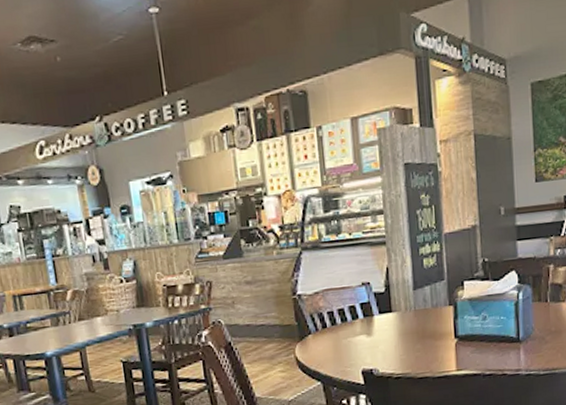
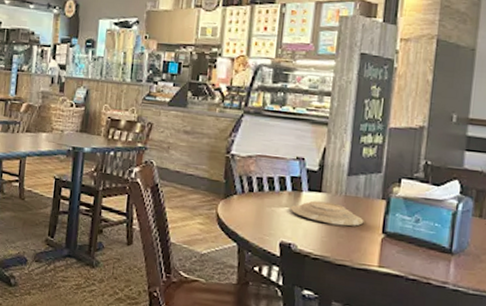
plate: none [365,319,437,342] -> present [290,200,364,227]

